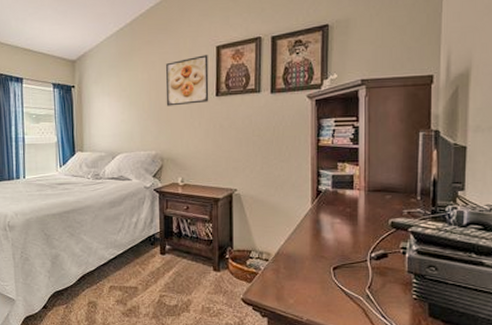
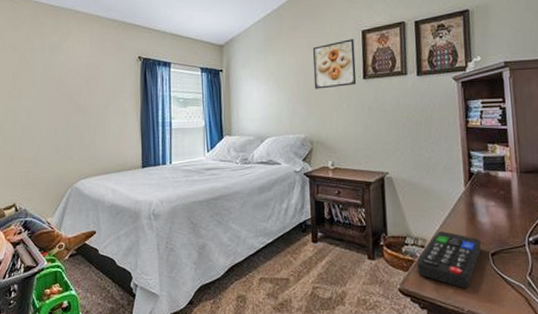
remote control: none [260,246,324,300] -> present [416,231,482,289]

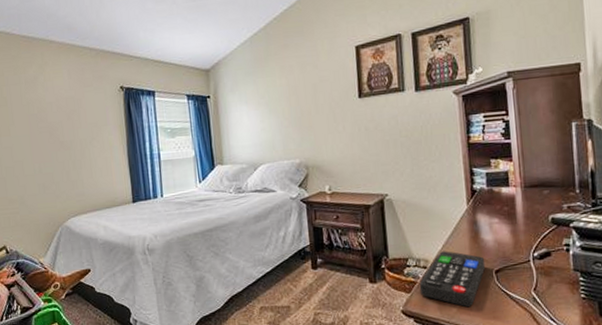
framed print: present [312,39,357,89] -> none [304,56,352,112]

